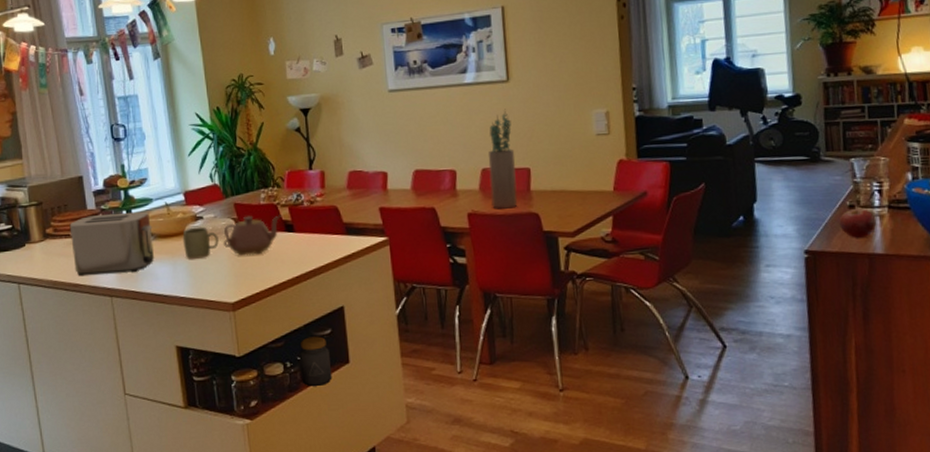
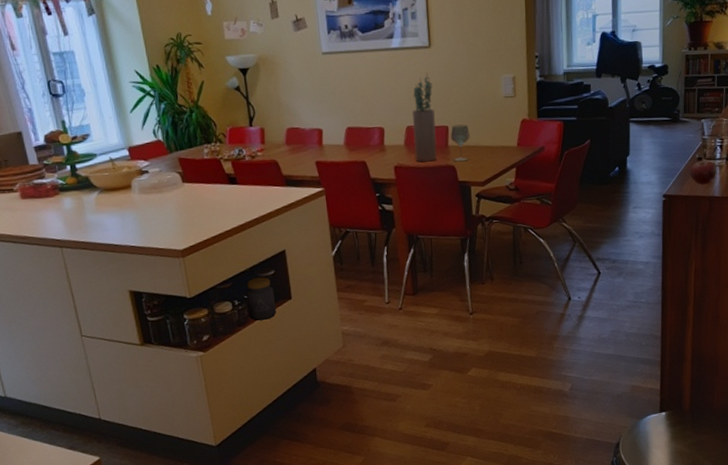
toaster: present [69,211,154,277] -> none [11,166,102,229]
mug: present [182,227,219,259] -> none [129,180,166,211]
teapot: present [223,215,281,256] -> none [169,168,225,207]
wine glass: none [532,166,556,209] -> present [450,124,470,162]

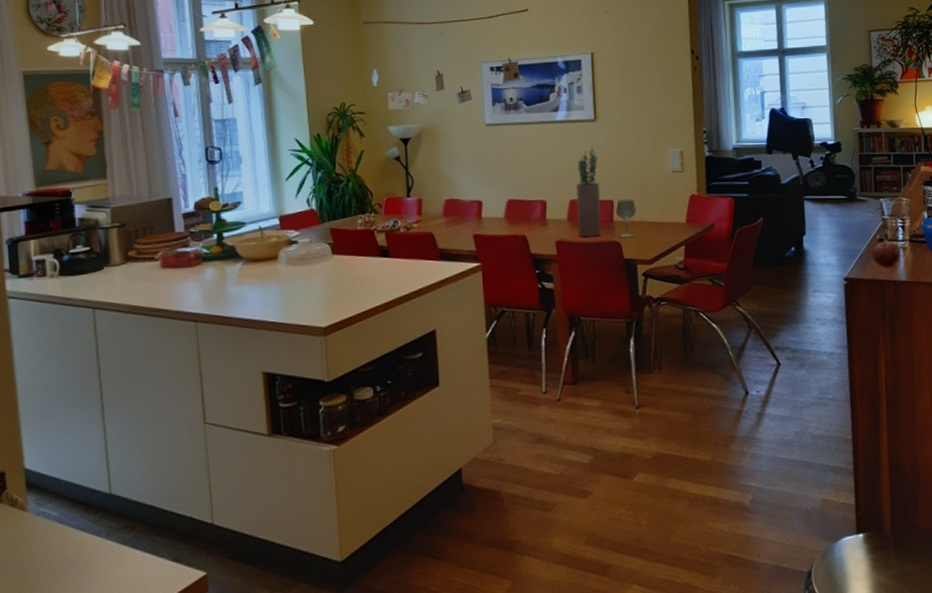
jar: present [246,277,277,321] -> none [389,360,422,410]

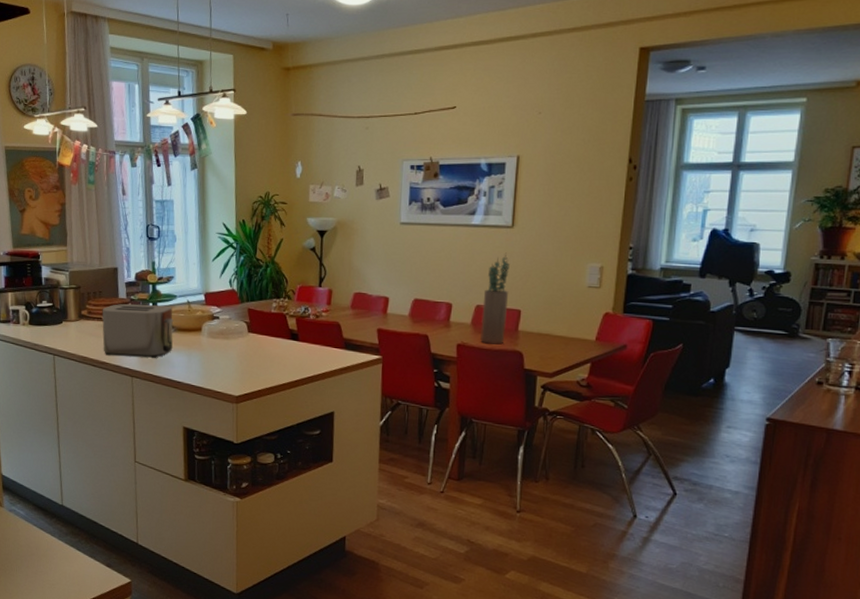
toaster: none [154,235,244,301] -> present [102,303,174,358]
wine glass: present [615,199,636,238] -> none [521,310,544,349]
fruit: present [871,241,900,267] -> none [804,385,840,413]

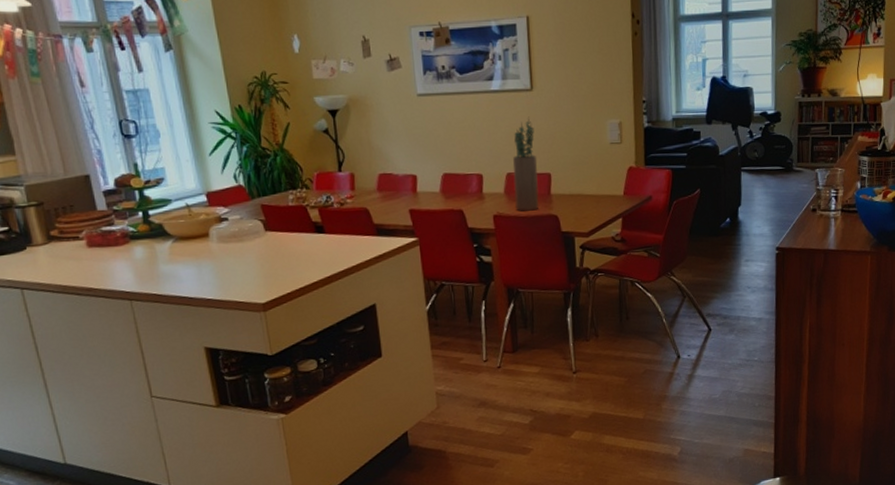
toaster: present [102,303,174,358] -> none [77,212,176,281]

